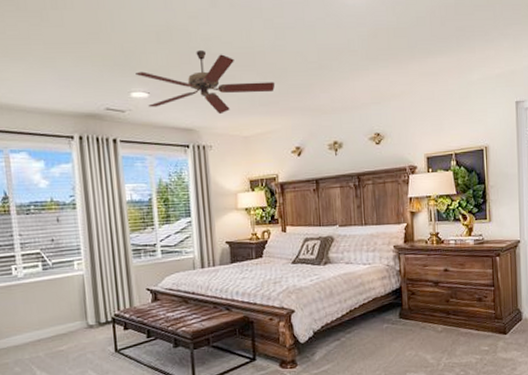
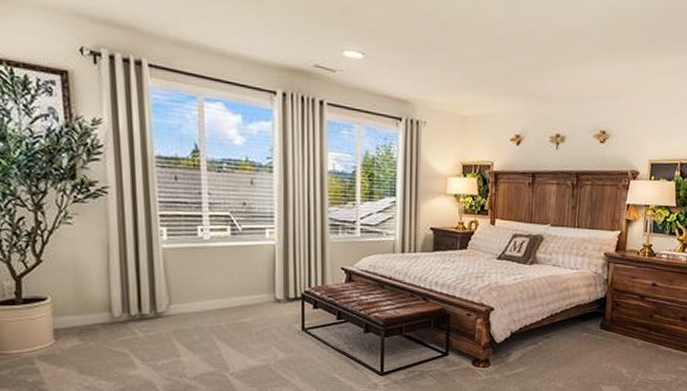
ceiling fan: present [136,50,275,115] -> none [351,13,502,89]

